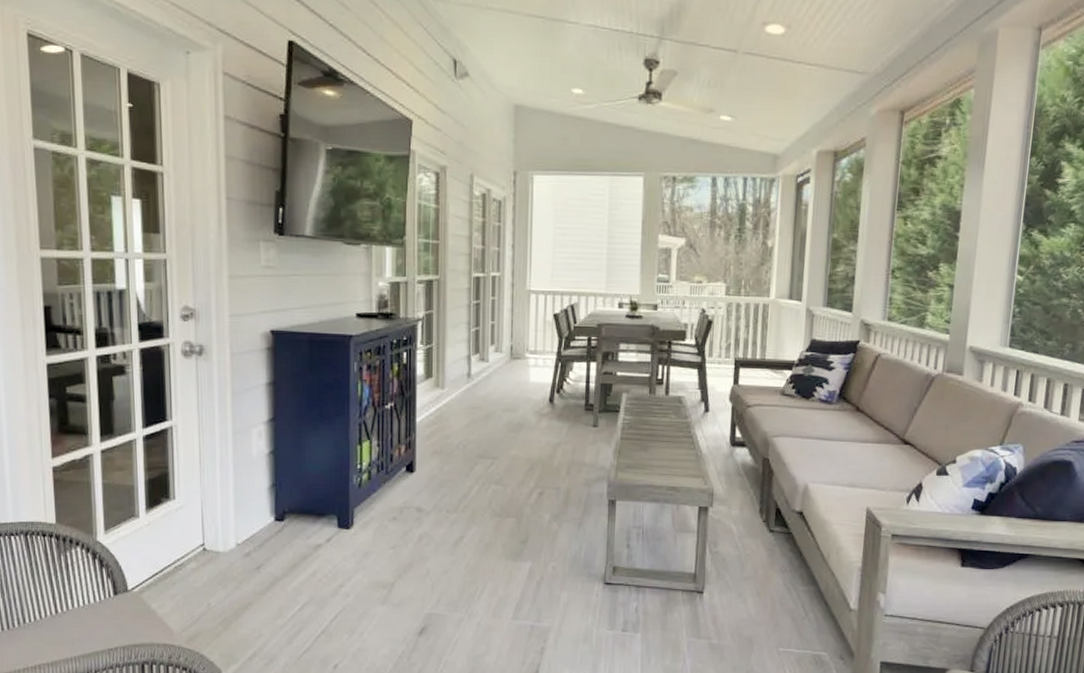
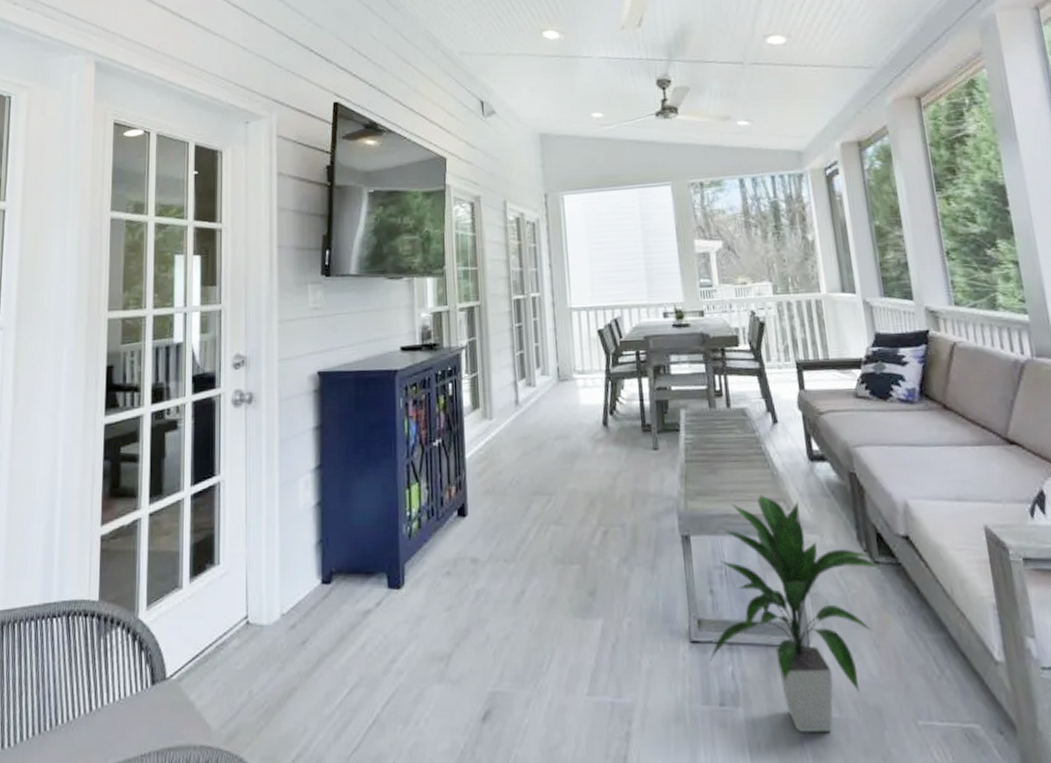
indoor plant: none [618,471,775,654] -> present [709,495,882,734]

